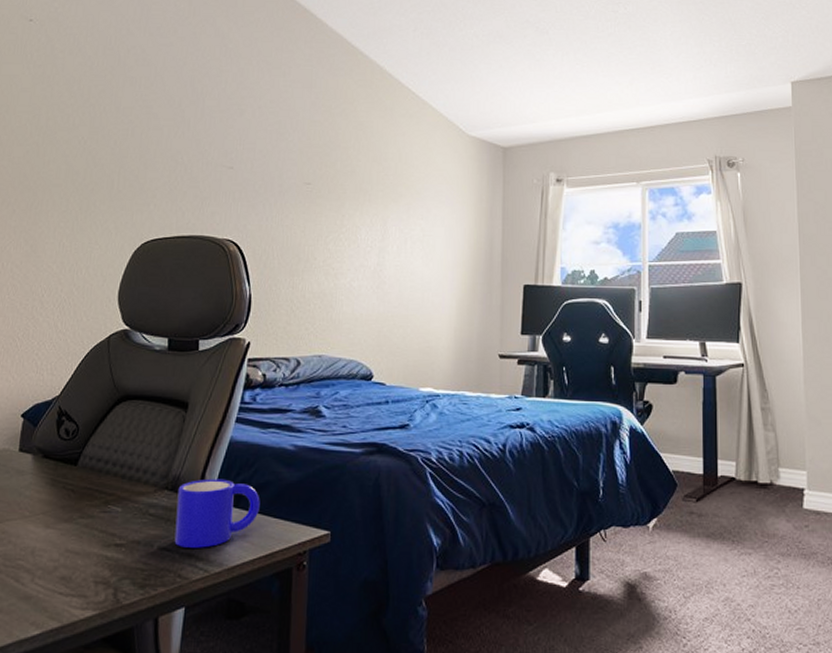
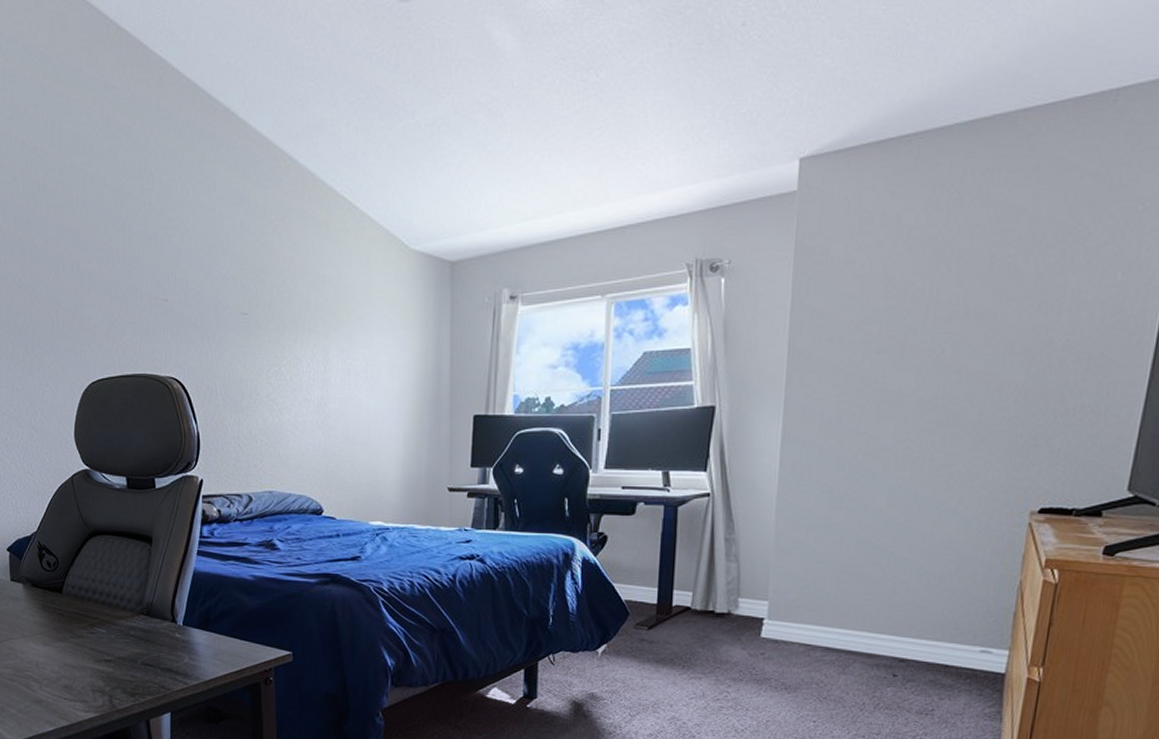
mug: present [174,478,260,548] -> none [152,605,227,664]

